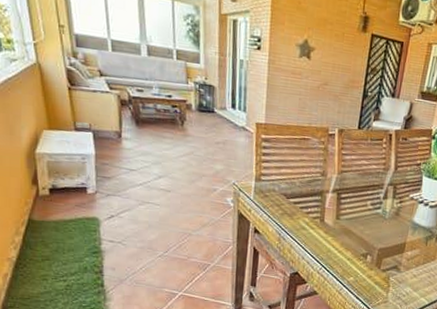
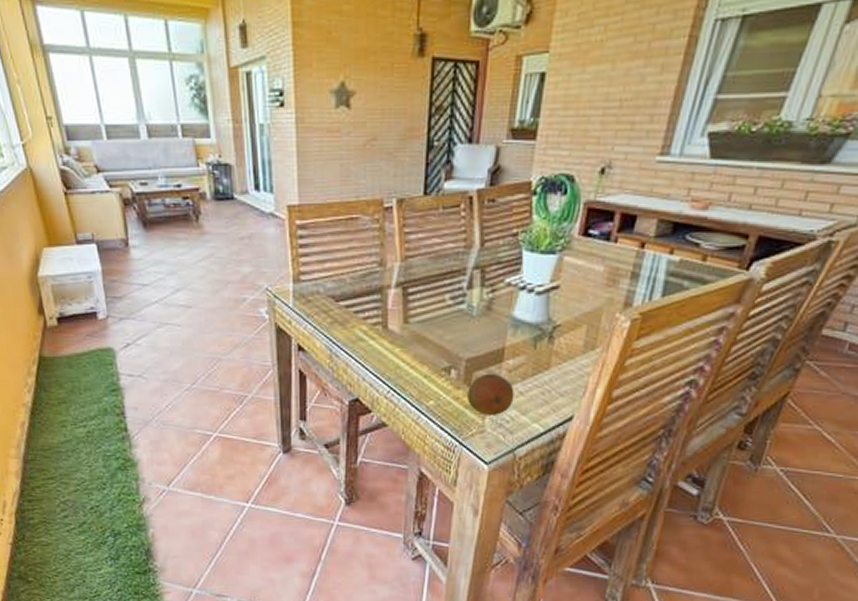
fruit: none [377,260,410,290] -> present [467,373,514,415]

